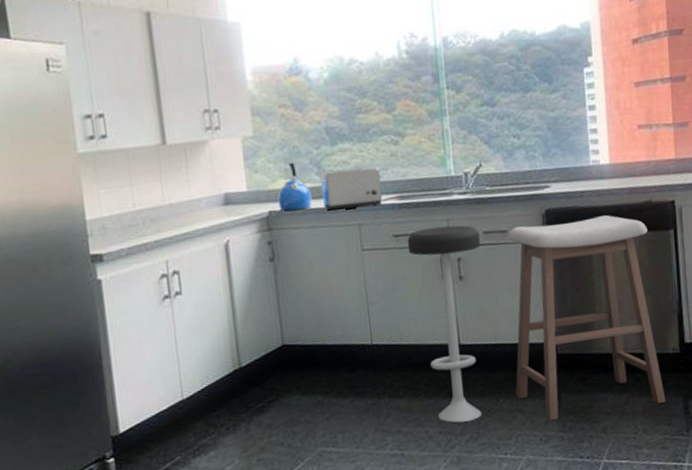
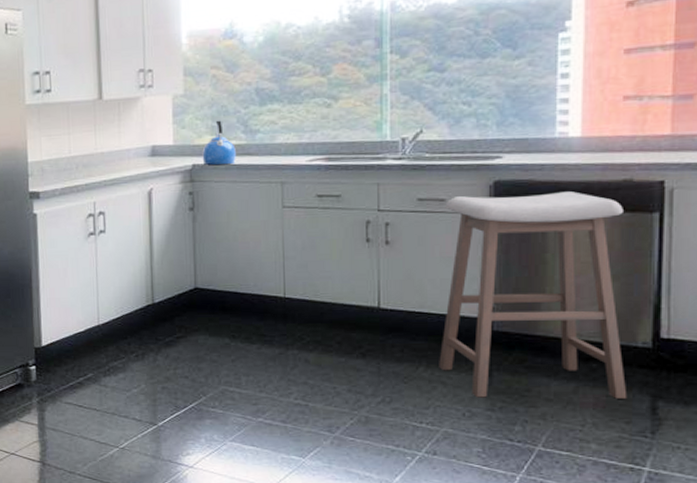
toaster: present [320,166,383,212] -> none [246,127,310,169]
bar stool: present [407,225,482,423] -> none [331,190,413,384]

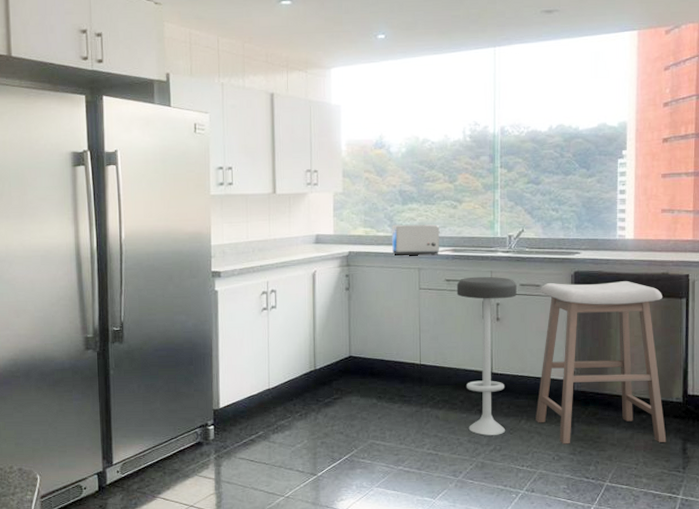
kettle: present [202,120,236,166] -> none [357,215,383,253]
toaster: none [246,127,310,169] -> present [391,223,440,256]
bar stool: none [331,190,413,384] -> present [456,276,517,435]

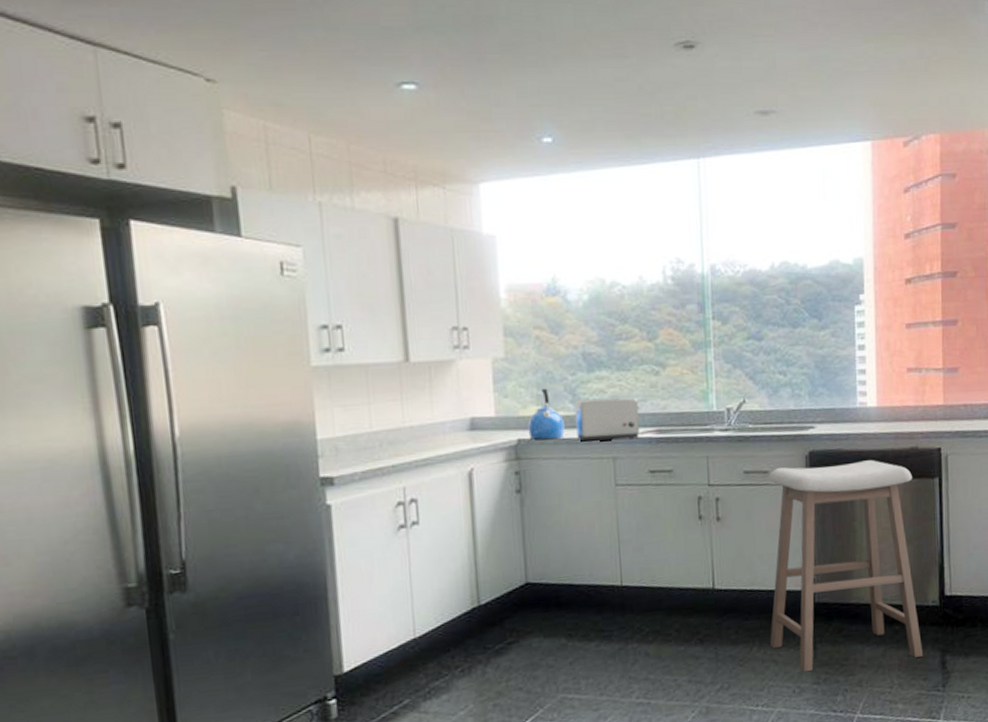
kettle: none [357,215,383,253] -> present [528,388,565,440]
bar stool: present [456,276,517,435] -> none [663,463,740,672]

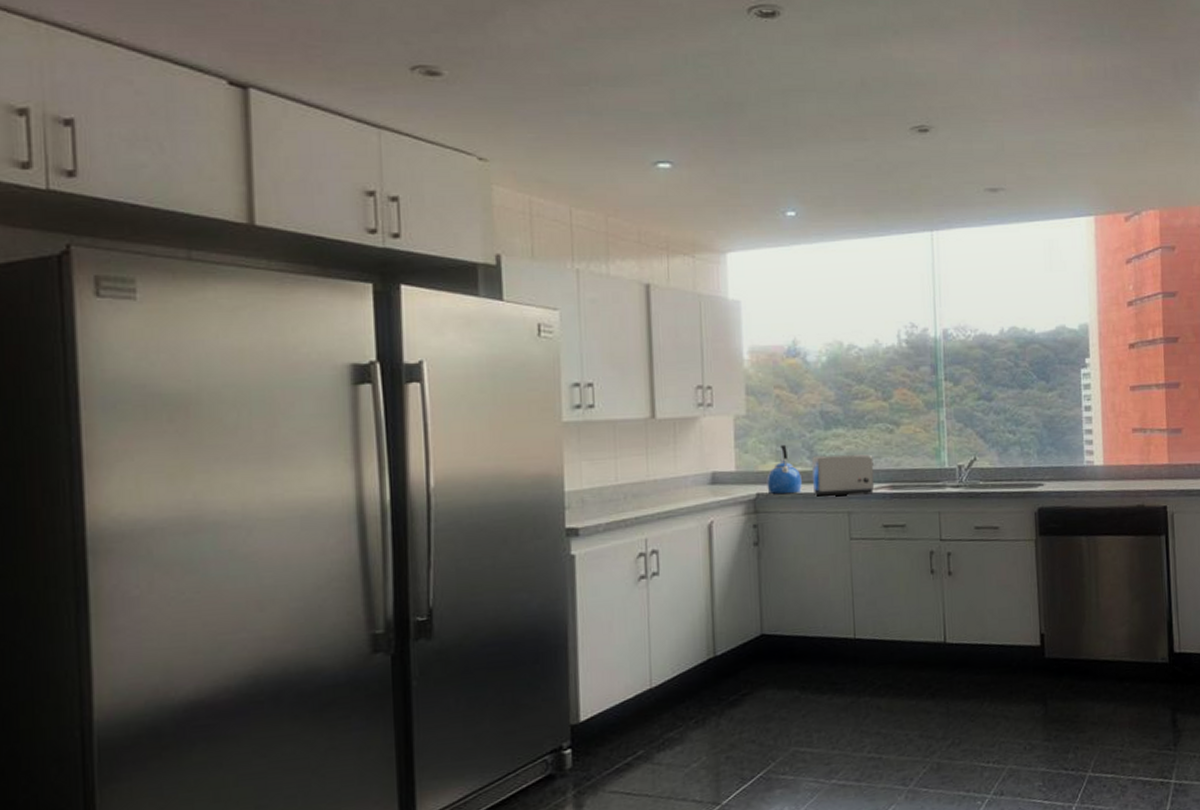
bar stool: present [768,460,924,673] -> none [999,517,1154,729]

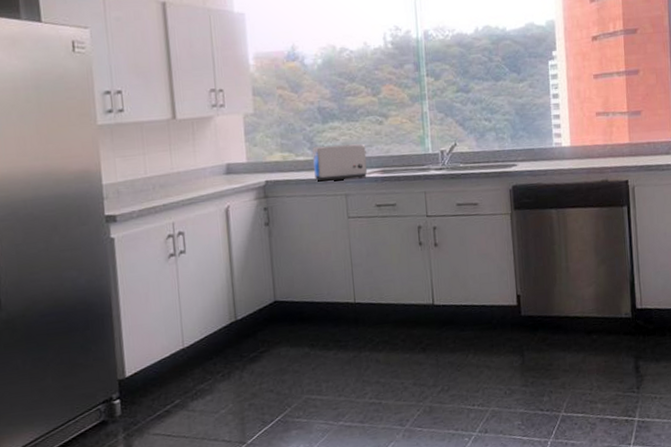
kettle: present [766,444,802,495] -> none [273,137,305,181]

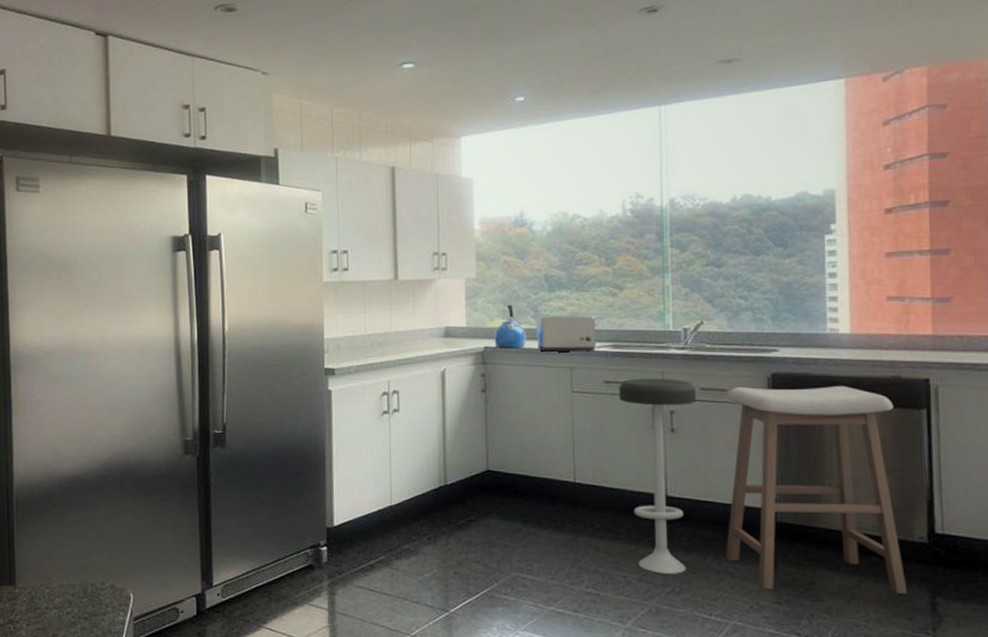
kettle: none [273,137,305,181] -> present [494,304,527,349]
bar stool: none [388,197,454,376] -> present [618,378,696,574]
bar stool: none [478,192,619,377] -> present [726,386,908,594]

